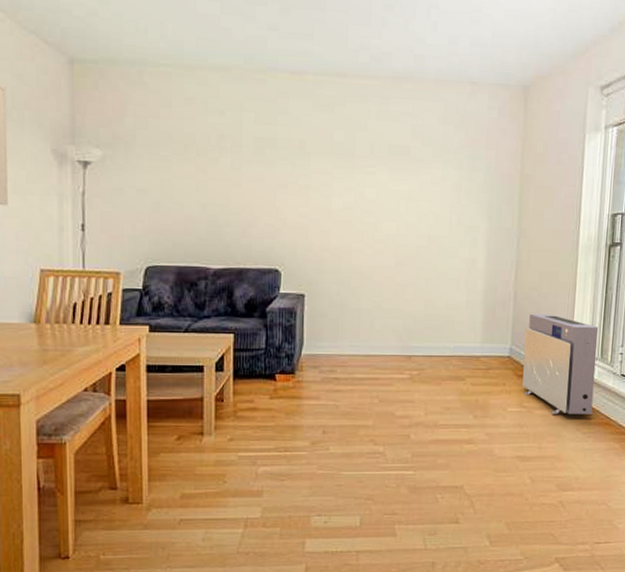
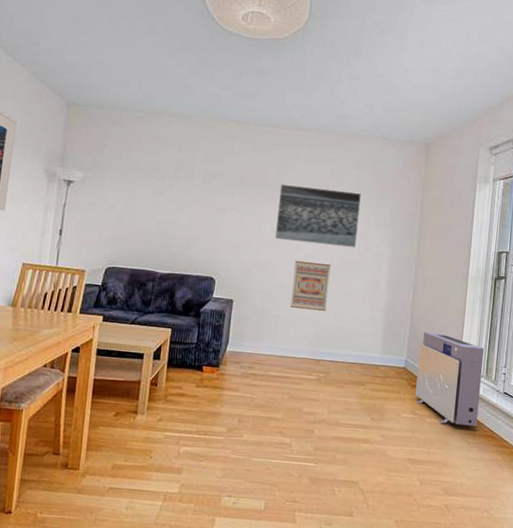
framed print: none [348,149,449,222] -> present [274,184,361,248]
wall art: none [373,241,418,299] -> present [290,260,331,311]

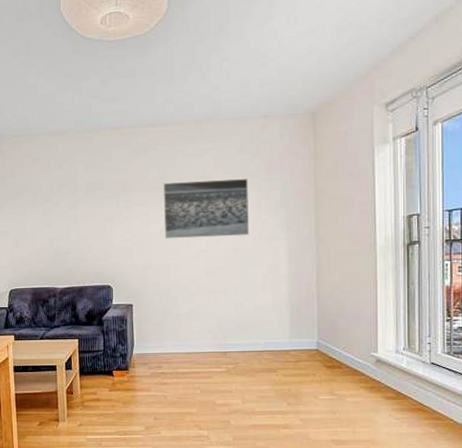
wall art: present [290,260,331,311] -> none [189,255,227,304]
air purifier: present [415,331,485,427] -> none [330,310,405,401]

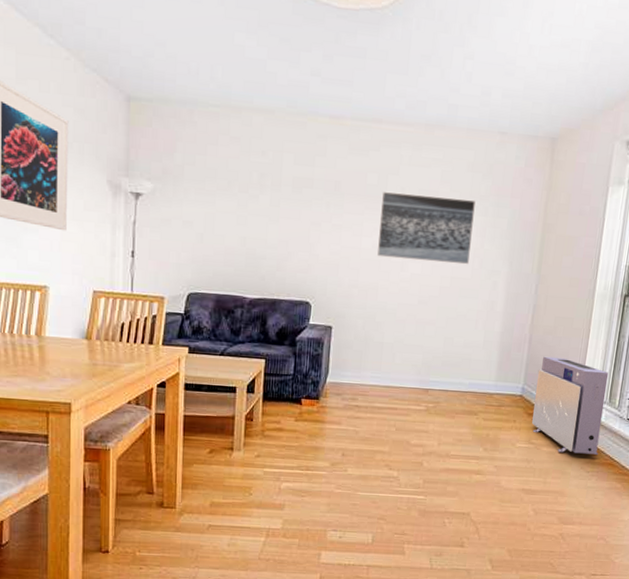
air purifier: none [330,310,405,401] -> present [532,356,609,455]

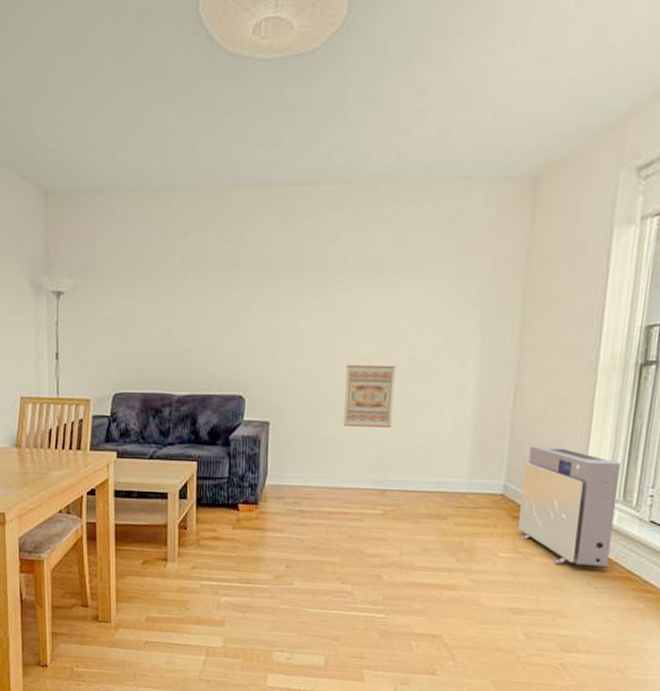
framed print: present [376,192,476,265] -> none [317,262,435,341]
wall art: none [396,280,441,336] -> present [343,364,396,427]

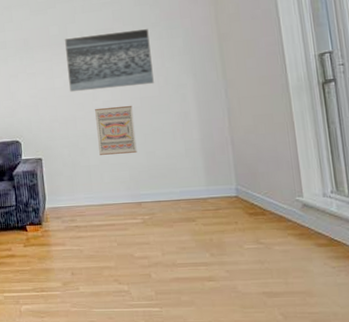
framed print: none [317,262,435,341] -> present [64,28,154,93]
air purifier: present [518,446,622,567] -> none [248,153,340,250]

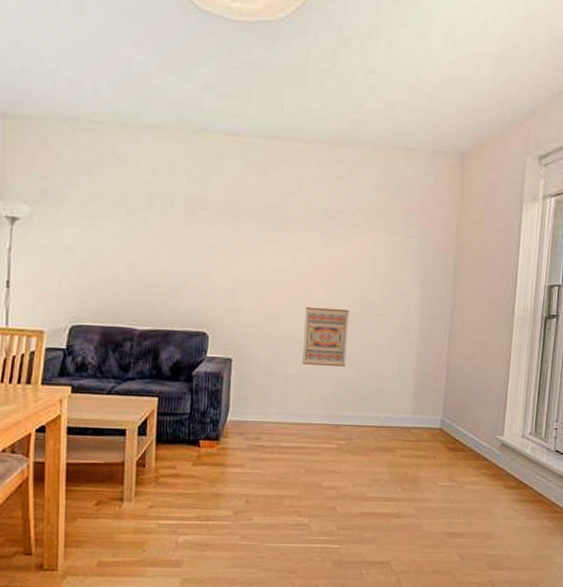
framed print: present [64,28,154,93] -> none [279,212,384,289]

